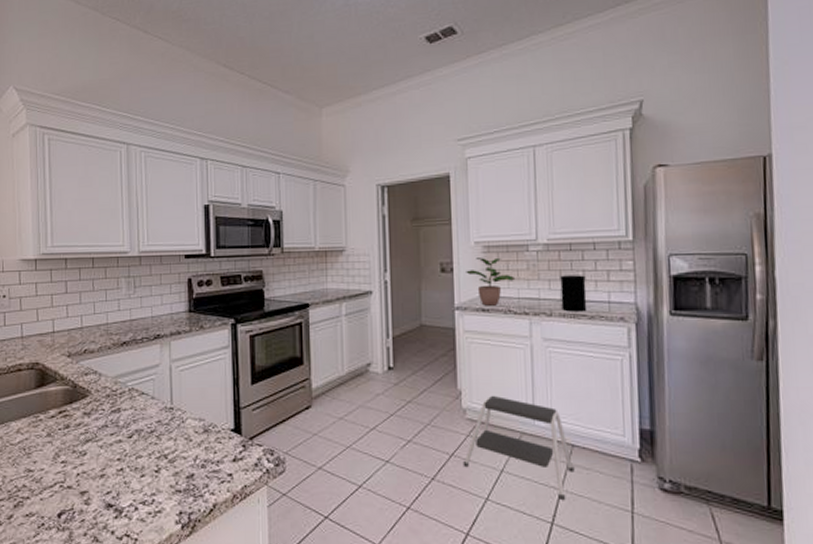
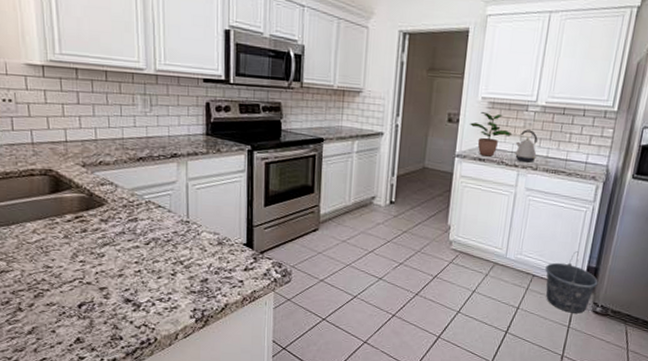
step stool: present [462,395,575,501] -> none [443,231,532,316]
kettle: none [521,271,549,308] -> present [515,129,538,163]
canister: present [560,275,587,312] -> none [546,136,572,169]
bucket: none [586,411,658,493] -> present [545,251,599,314]

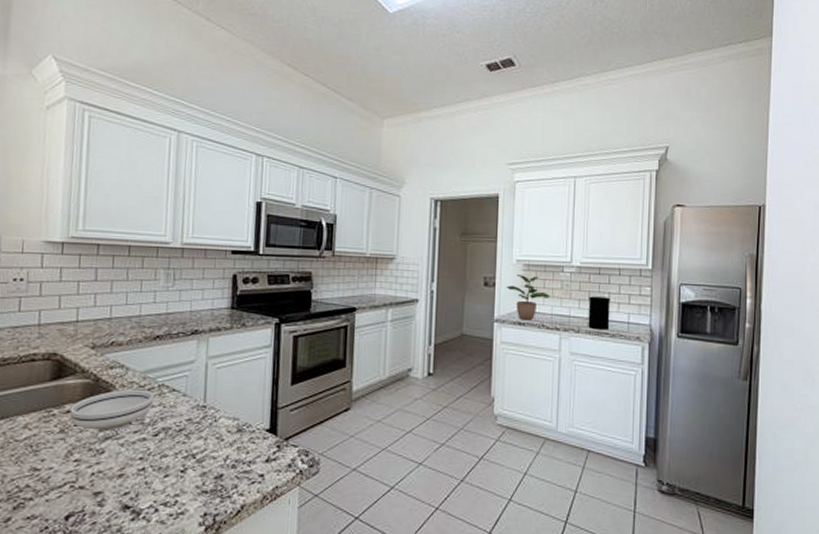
bowl: none [70,204,143,238] -> present [70,389,155,431]
kettle: present [515,129,538,163] -> none [554,291,577,325]
bucket: present [545,251,599,314] -> none [600,420,659,494]
canister: none [546,136,572,169] -> present [588,296,610,330]

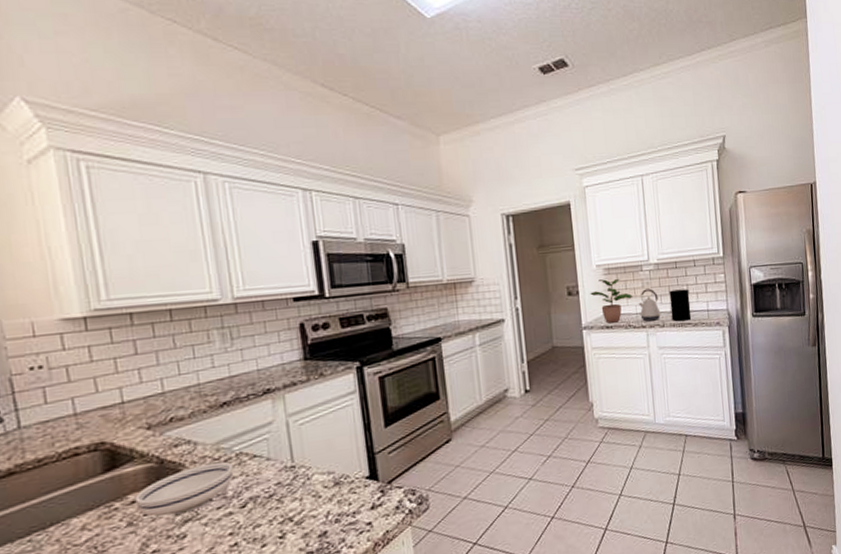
kettle: none [554,291,577,325] -> present [638,288,661,322]

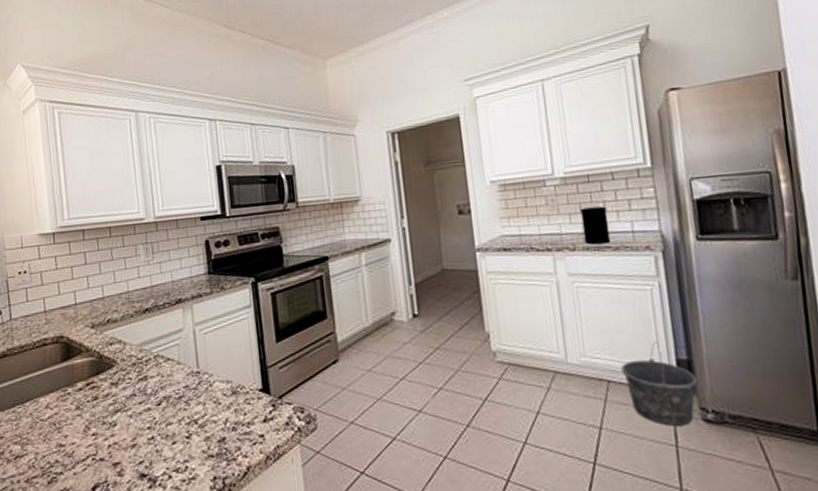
bowl: present [135,461,234,517] -> none [81,361,153,404]
potted plant: present [590,278,633,324] -> none [484,195,535,245]
kettle: present [638,288,661,322] -> none [541,206,571,244]
bucket: none [695,400,749,467] -> present [621,342,698,426]

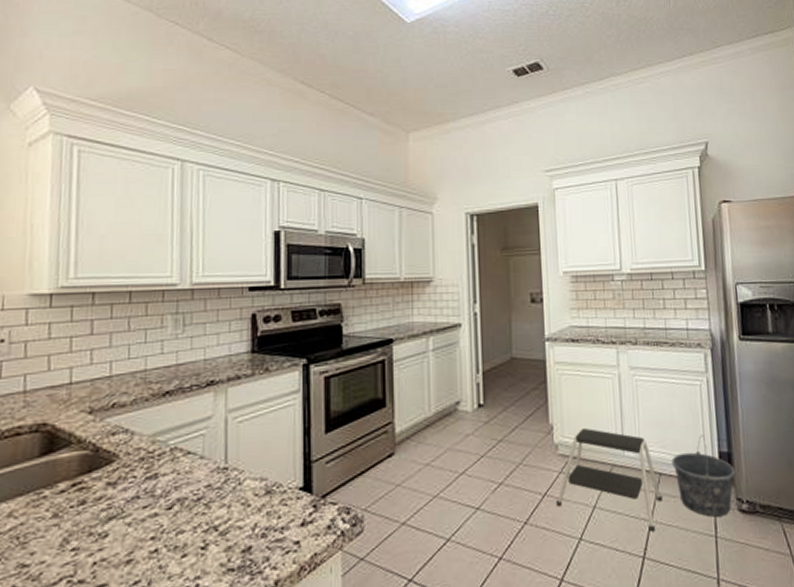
step stool: none [497,335,613,440] -> present [555,427,663,533]
canister: present [580,206,611,245] -> none [643,303,668,340]

